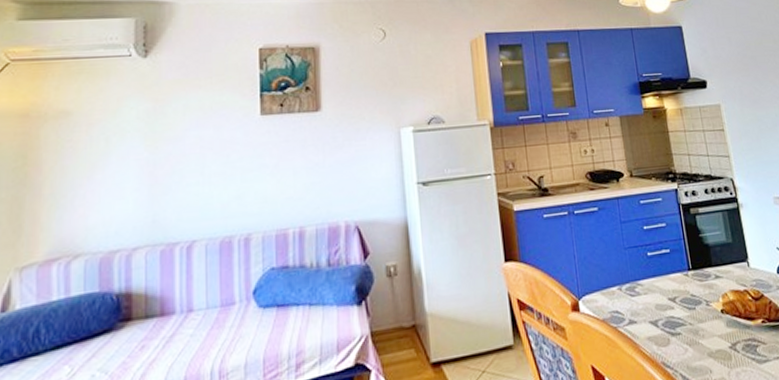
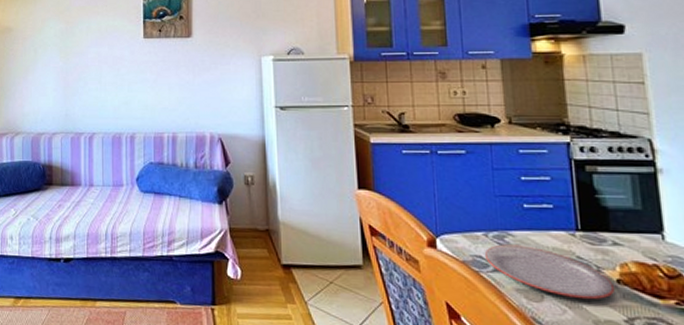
plate: none [621,292,721,336] -> present [485,244,615,300]

